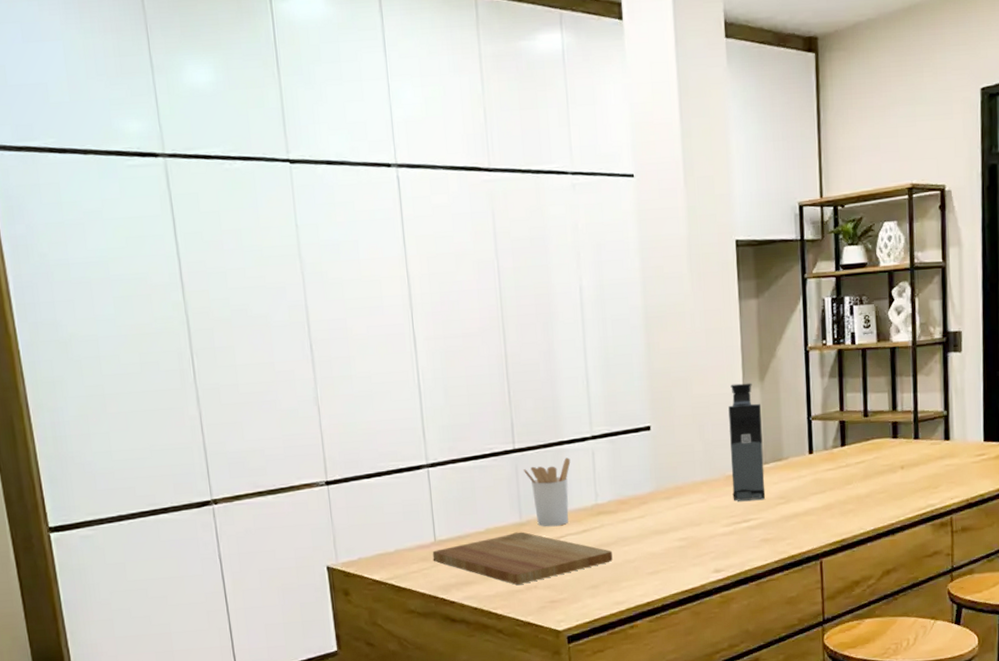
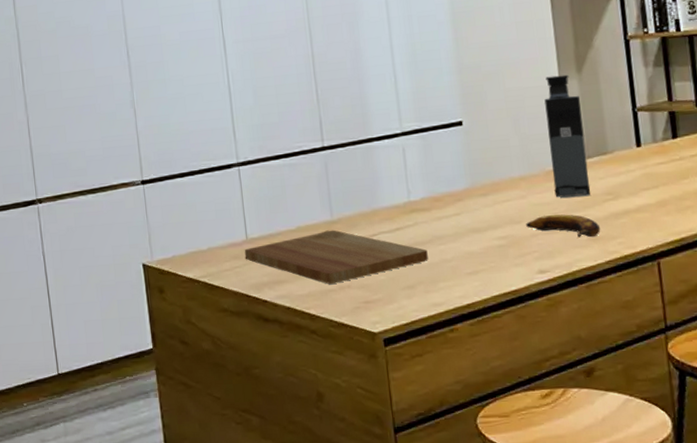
utensil holder: present [524,457,571,527] -> none [333,154,381,225]
banana: none [705,517,772,539] -> present [526,214,601,238]

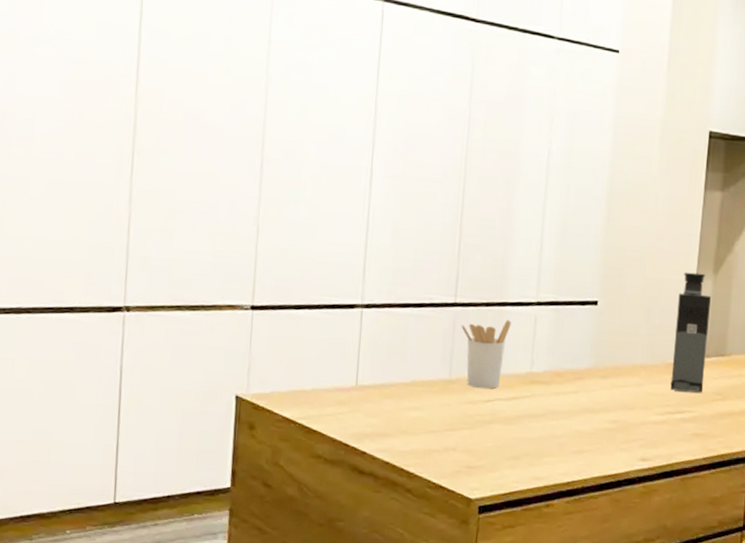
cutting board: present [244,230,428,284] -> none [350,389,539,444]
utensil holder: none [333,154,381,225] -> present [461,320,512,390]
banana: present [526,214,601,238] -> none [638,406,705,433]

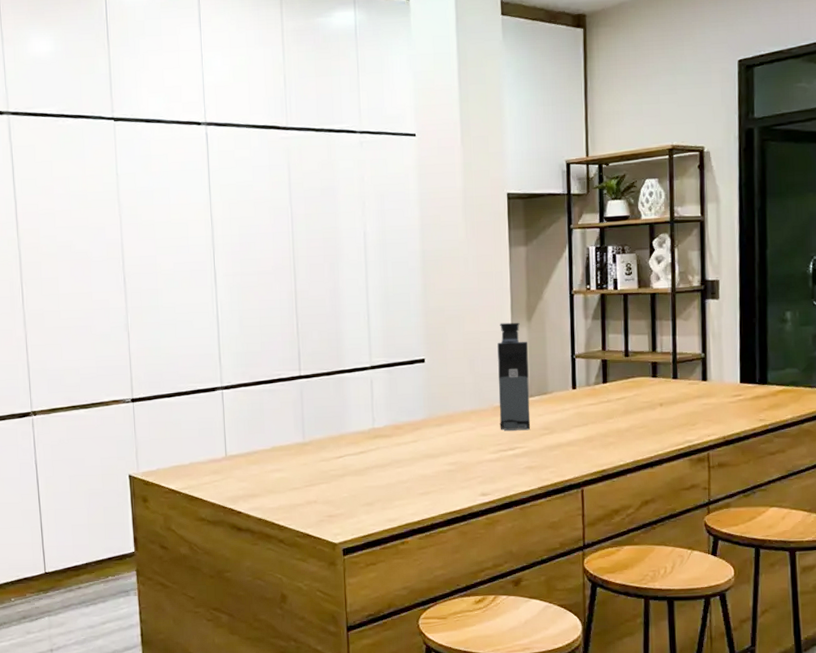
utensil holder: present [461,320,512,390] -> none [308,385,351,448]

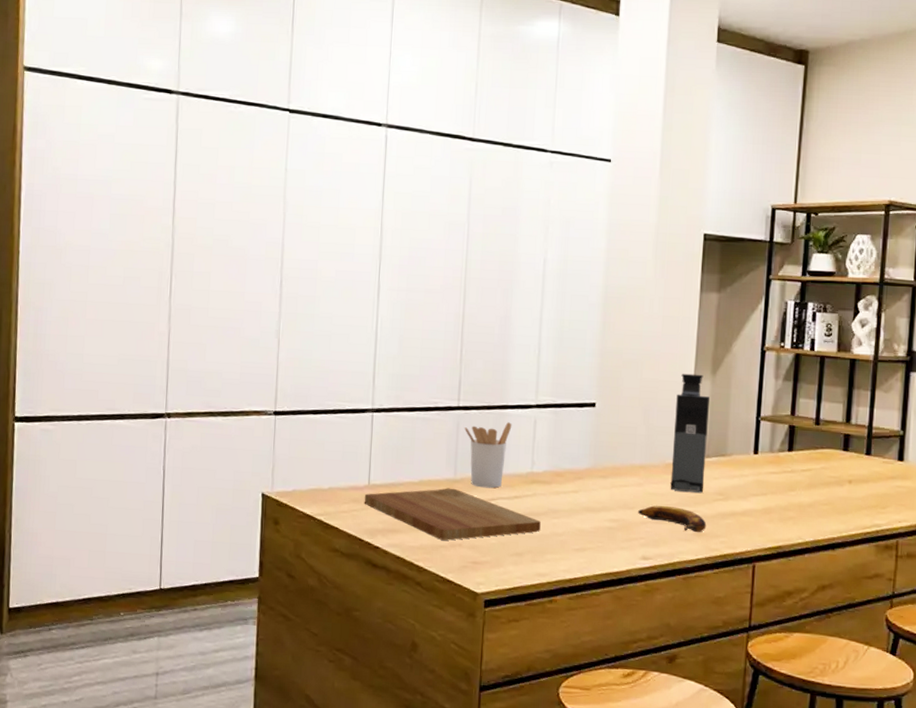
cutting board: none [223,451,387,499] -> present [364,488,541,540]
utensil holder: none [308,385,351,448] -> present [465,422,512,489]
banana: none [473,445,537,466] -> present [638,505,707,533]

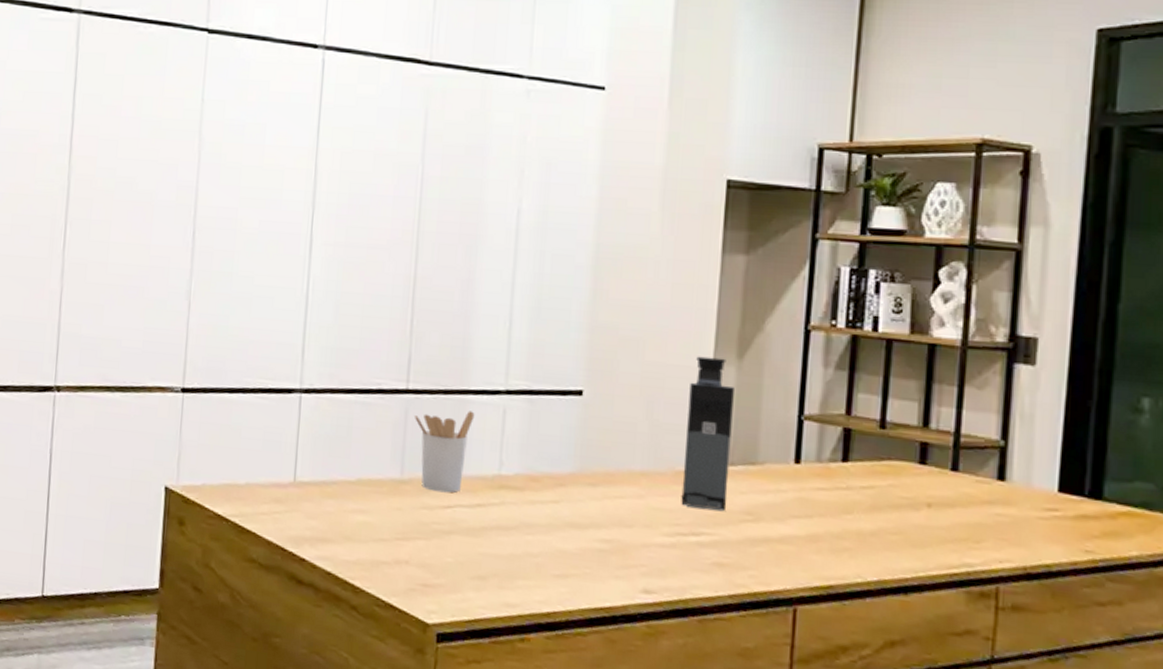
cutting board: present [364,488,541,540] -> none [288,490,511,556]
banana: present [638,505,707,533] -> none [638,524,731,563]

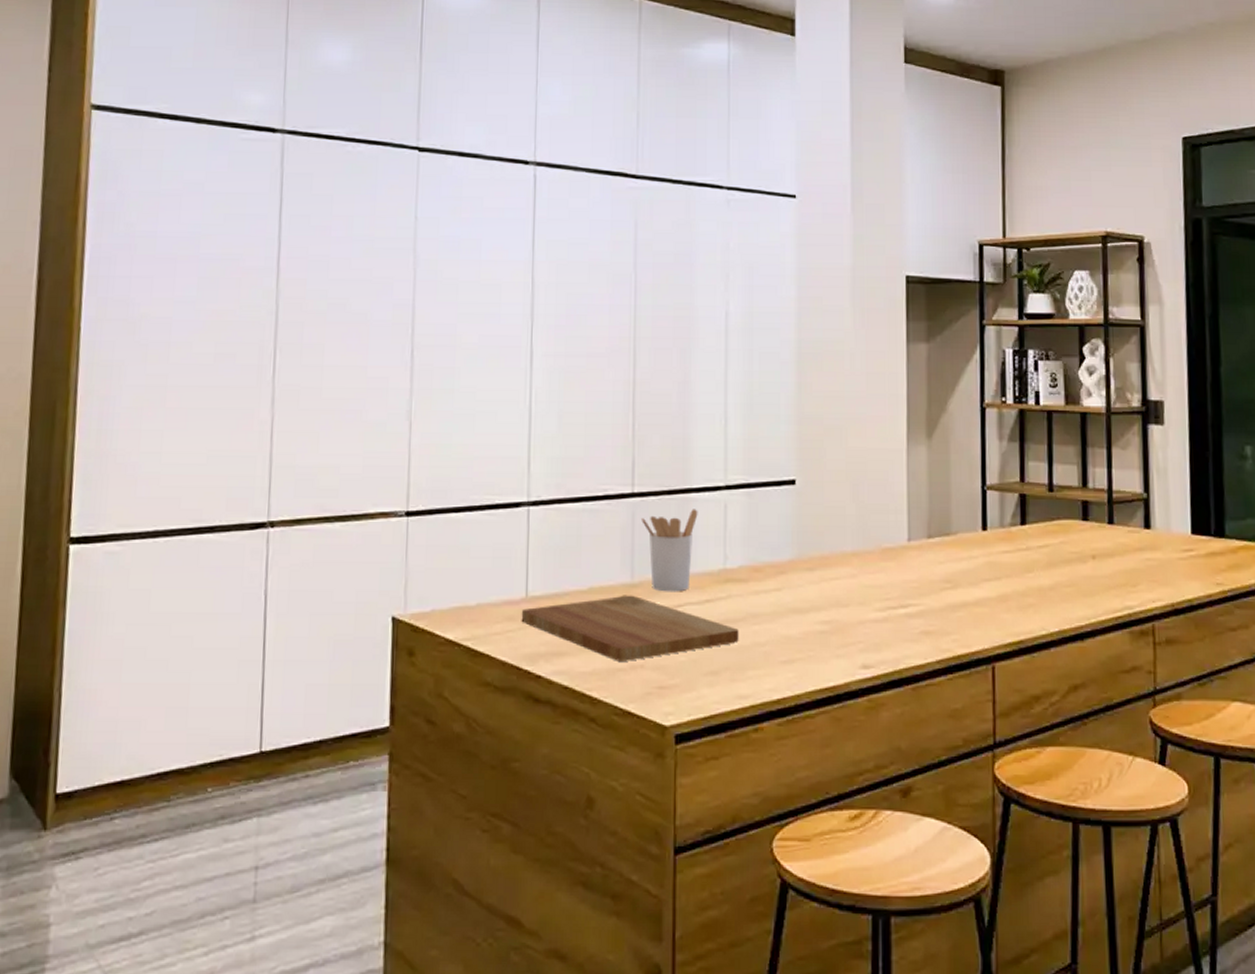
cutting board: none [288,490,511,556] -> present [521,595,739,661]
coffee maker: present [681,356,734,511] -> none [888,439,929,581]

